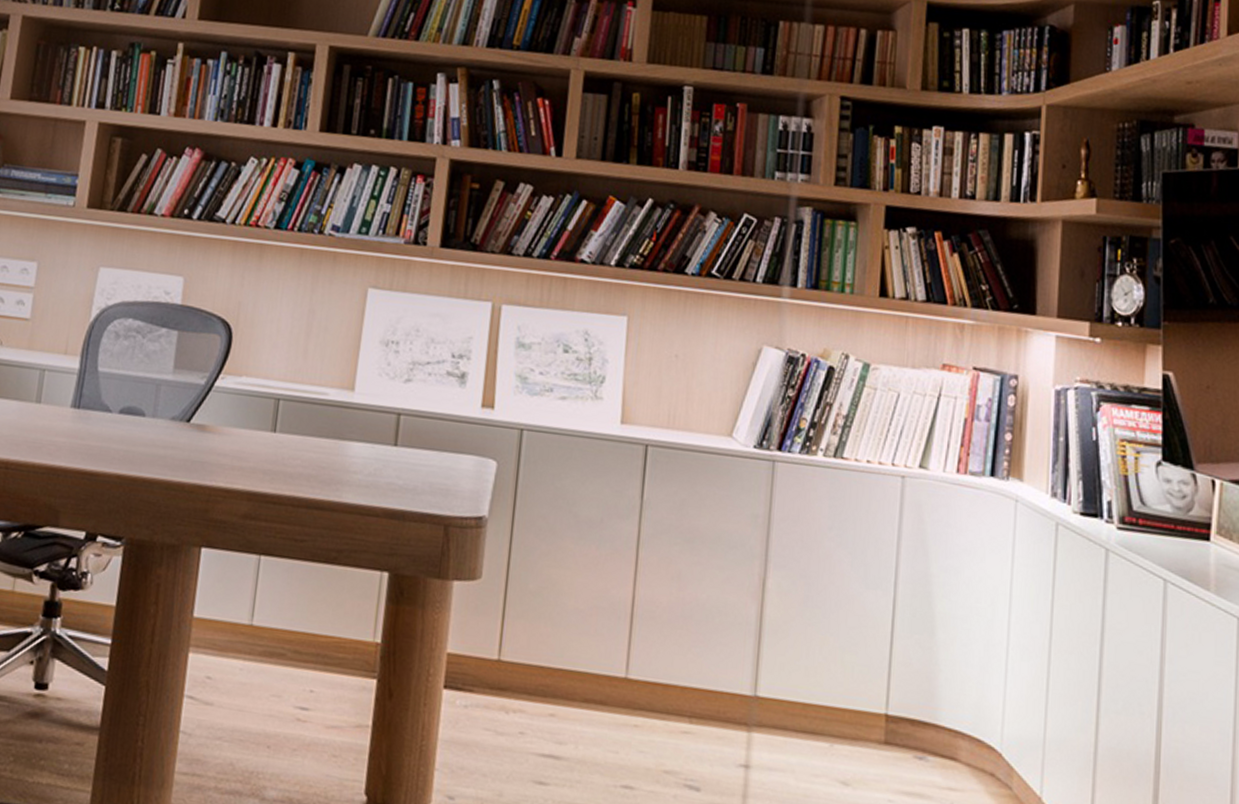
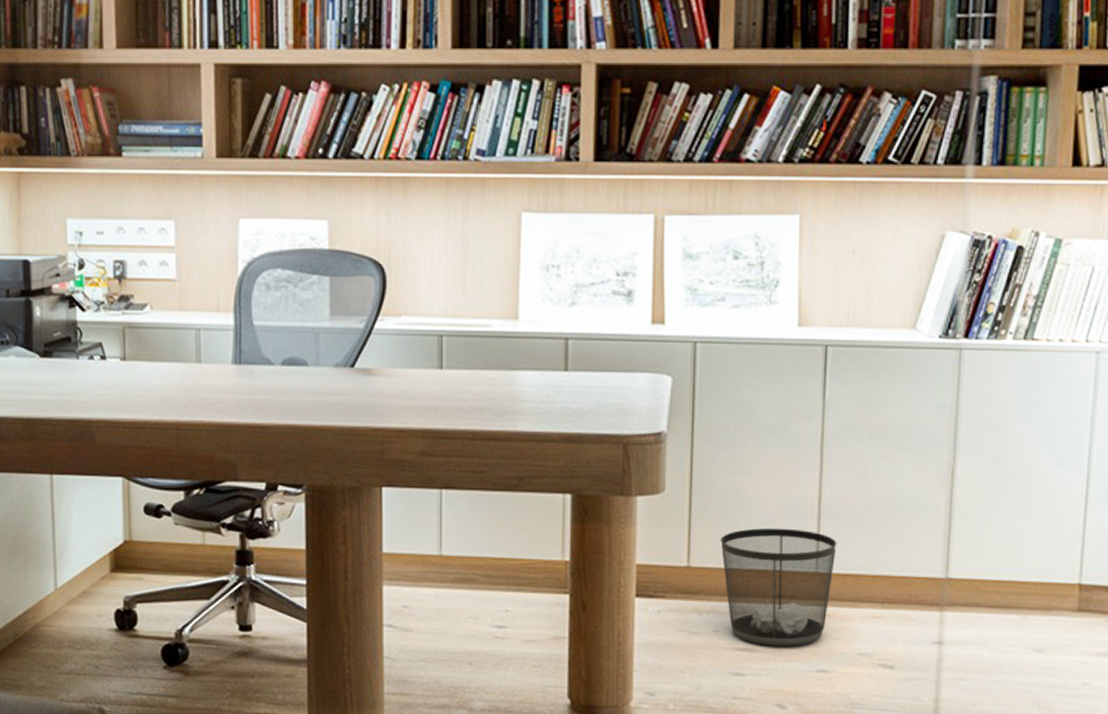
waste bin: none [532,625,648,757] -> present [720,527,837,647]

